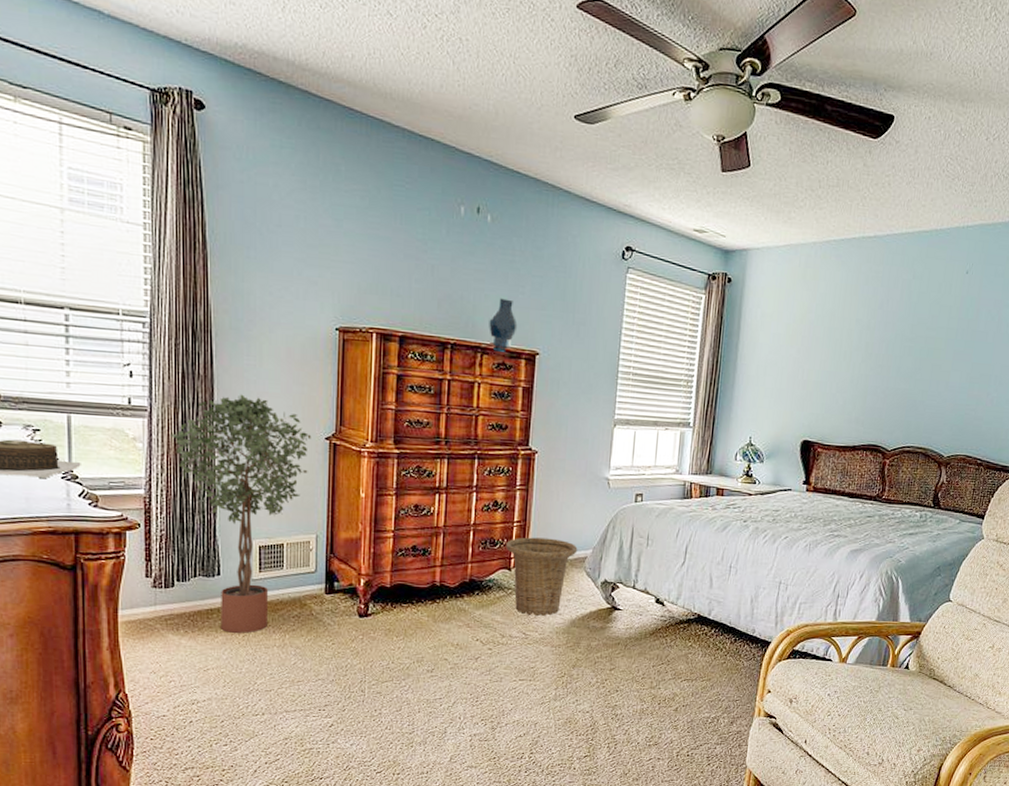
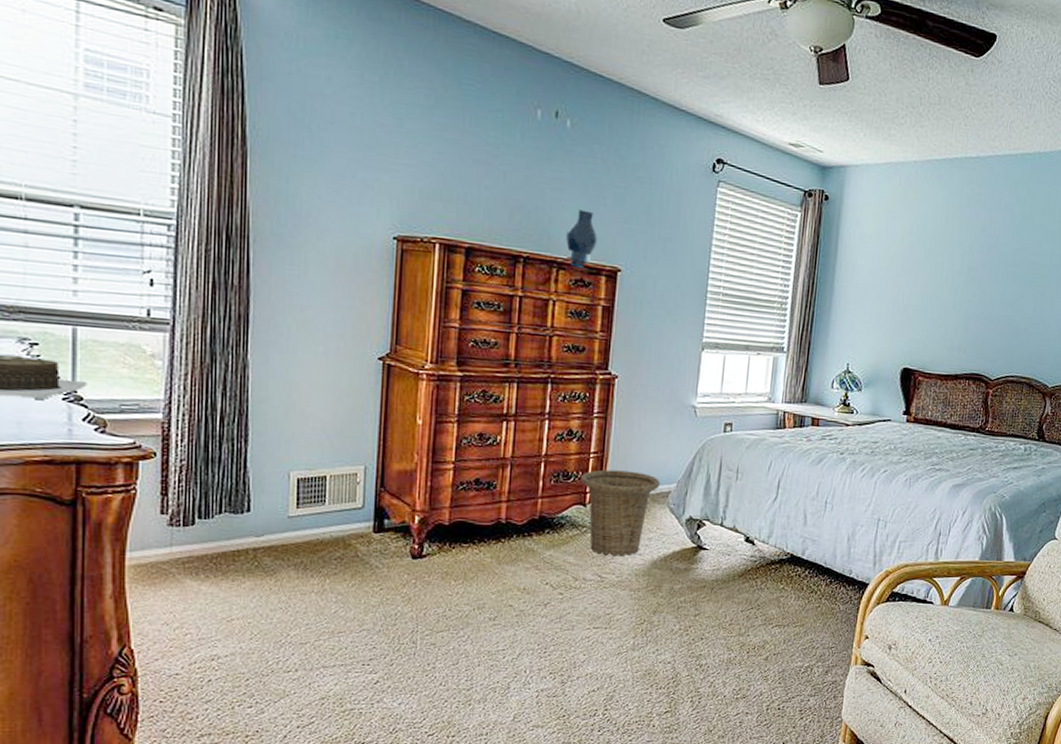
potted tree: present [169,394,312,633] -> none [195,307,362,578]

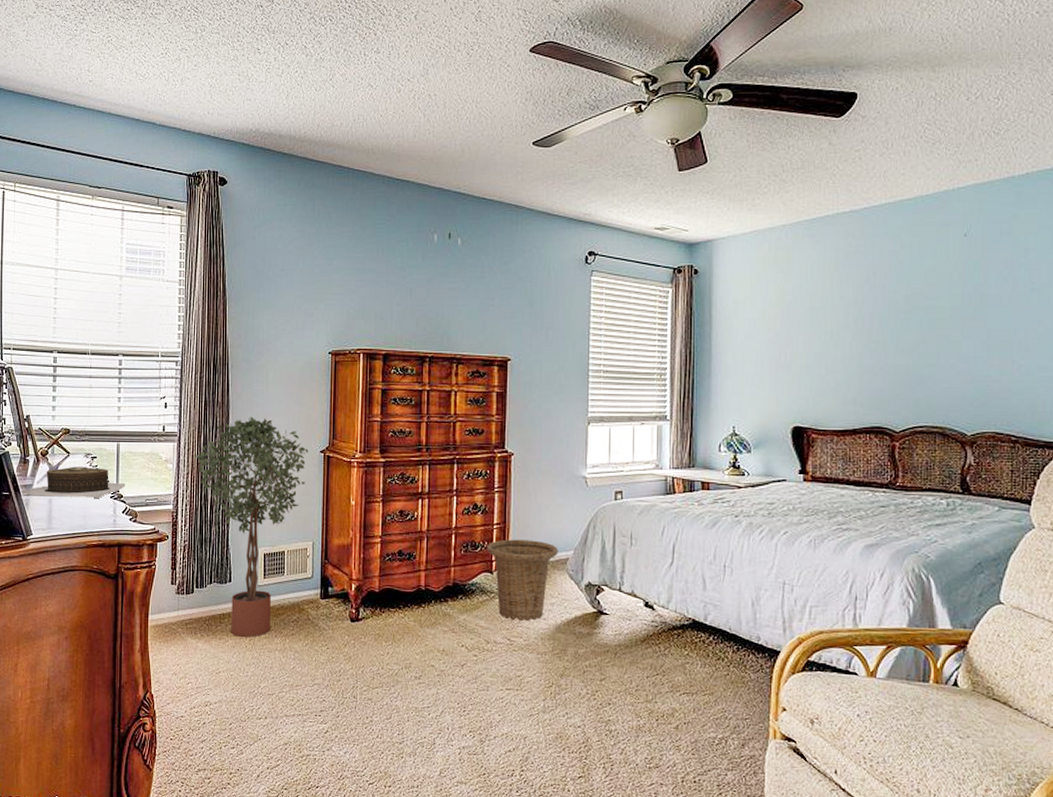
potted tree: none [195,307,362,578] -> present [193,416,309,637]
vase: present [566,209,598,268] -> none [463,312,489,361]

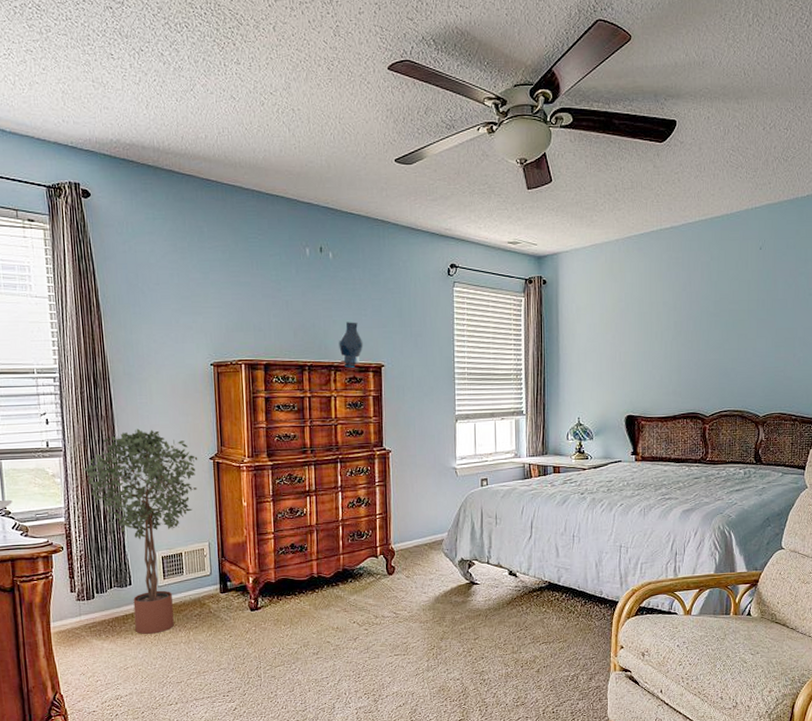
vase: none [463,312,489,361] -> present [339,322,364,368]
basket: present [487,539,559,621] -> none [371,526,435,596]

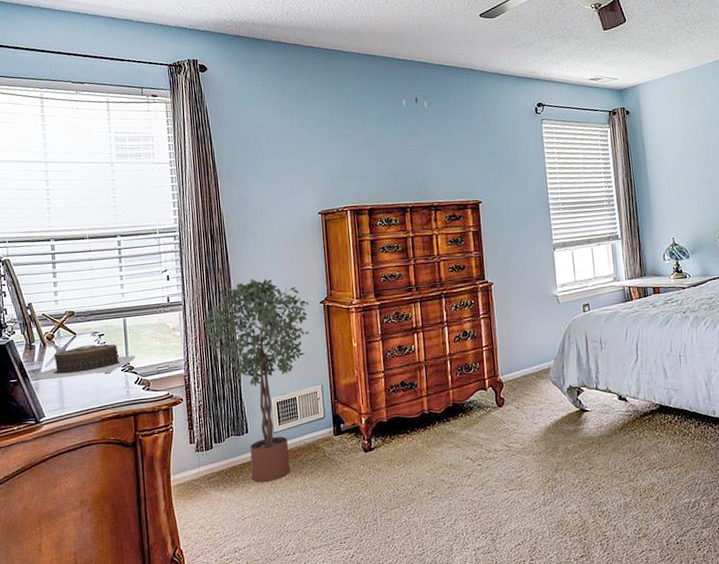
vase: present [339,322,364,368] -> none [437,163,461,207]

